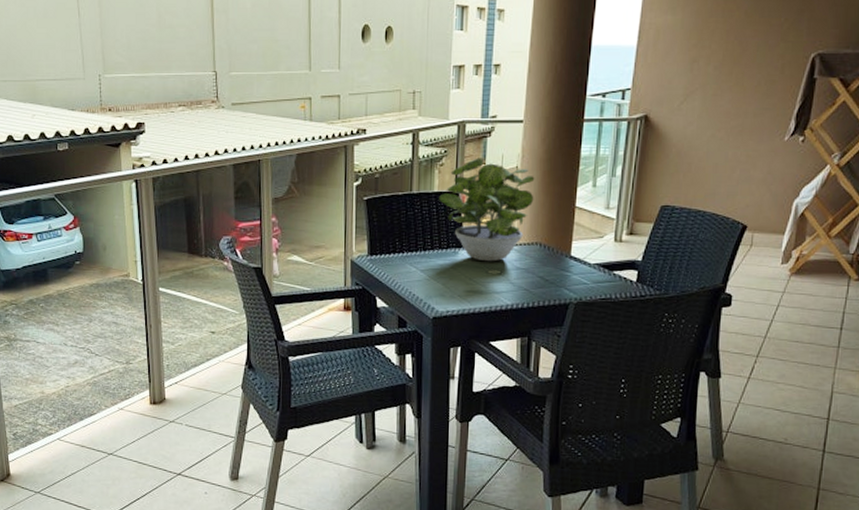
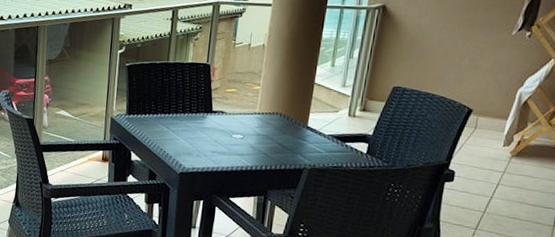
potted plant: present [439,158,535,262] -> none [192,35,279,128]

